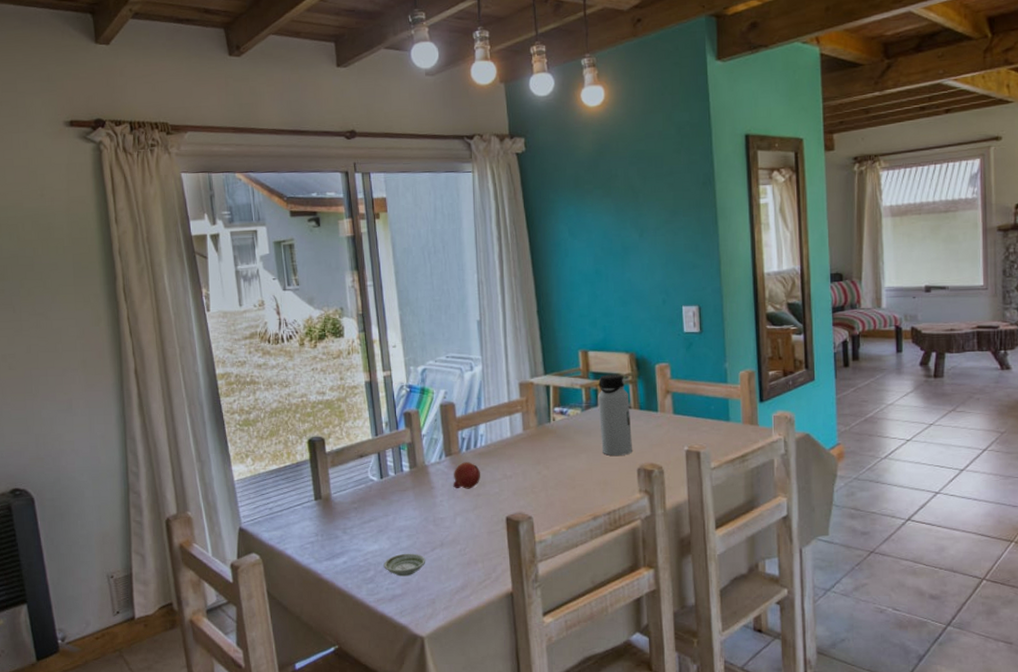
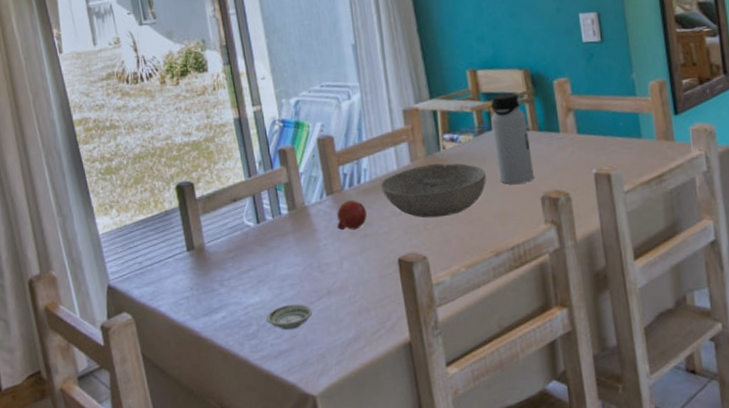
bowl: none [494,433,590,482] -> present [380,163,486,218]

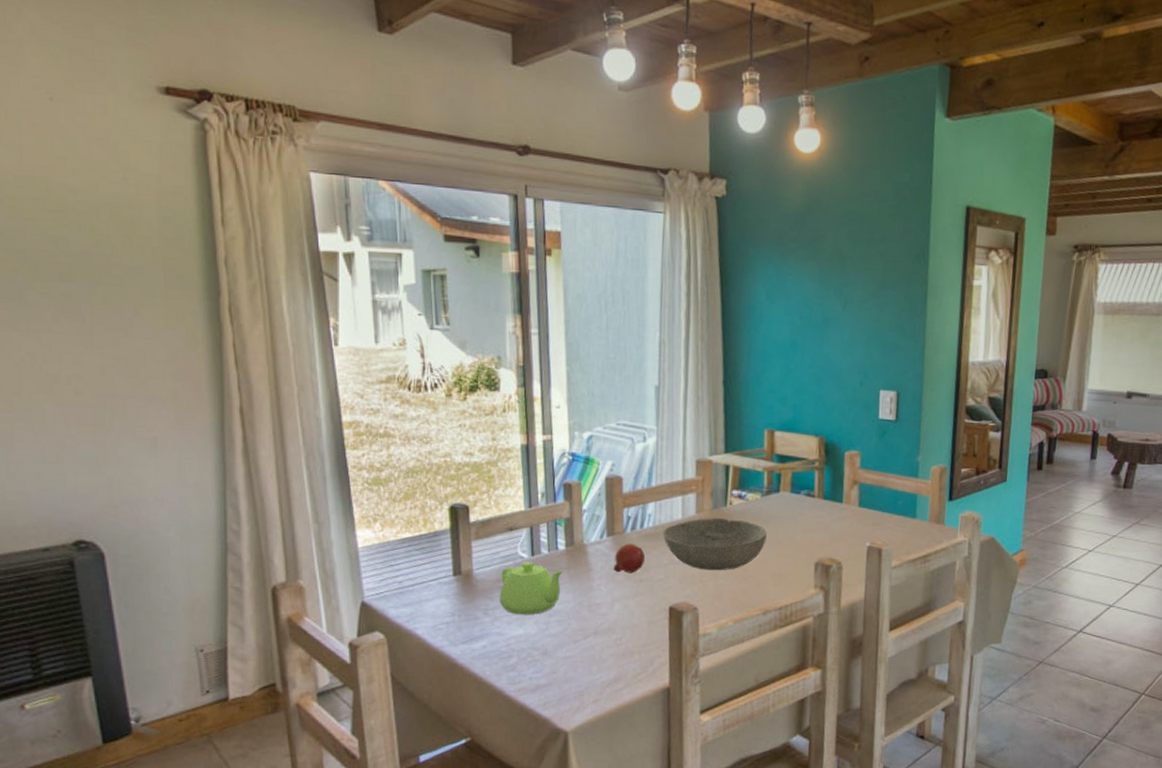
teapot: none [231,229,290,283] -> present [499,562,563,616]
saucer: present [266,303,313,330] -> none [528,640,577,666]
water bottle: present [490,93,534,184] -> none [779,458,814,547]

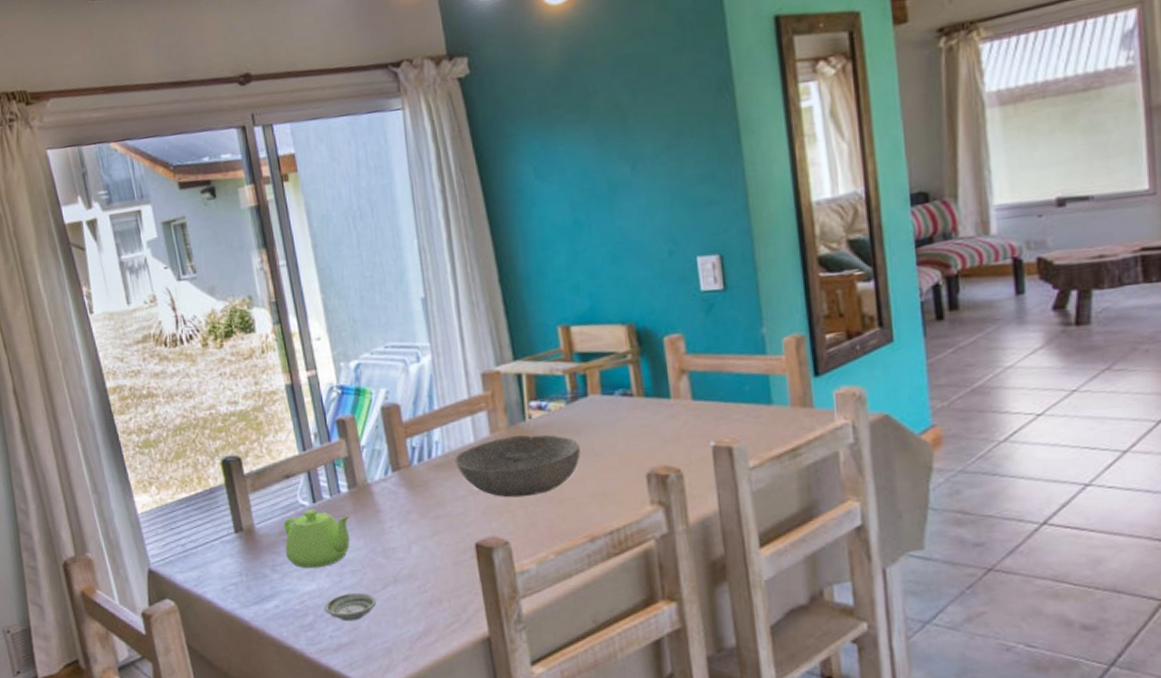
saucer: none [528,640,577,666] -> present [324,592,377,622]
fruit: present [613,543,645,574] -> none [404,476,439,511]

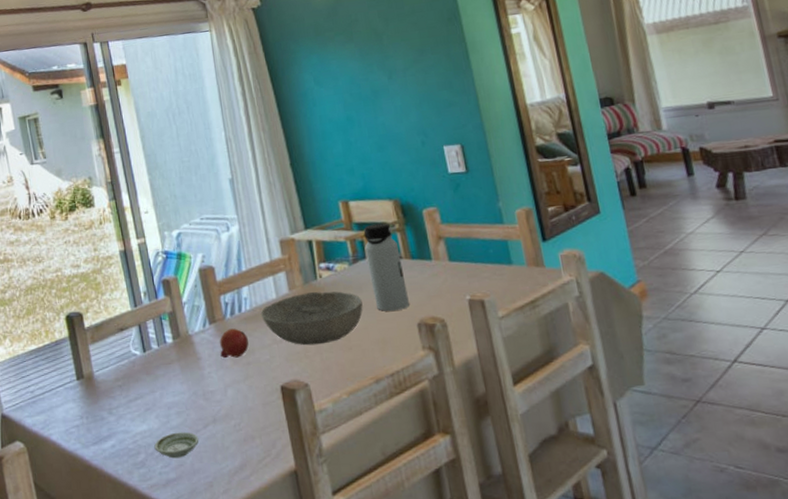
teapot: present [283,509,350,569] -> none [118,358,176,411]
fruit: none [404,476,439,511] -> present [220,328,249,358]
water bottle: none [586,353,638,459] -> present [363,223,409,311]

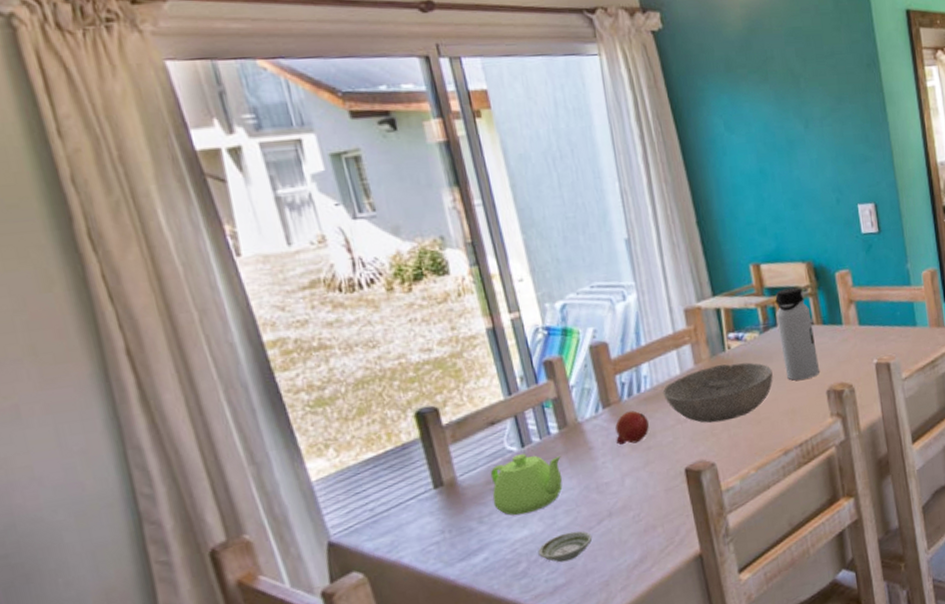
teapot: none [118,358,176,411] -> present [490,454,563,516]

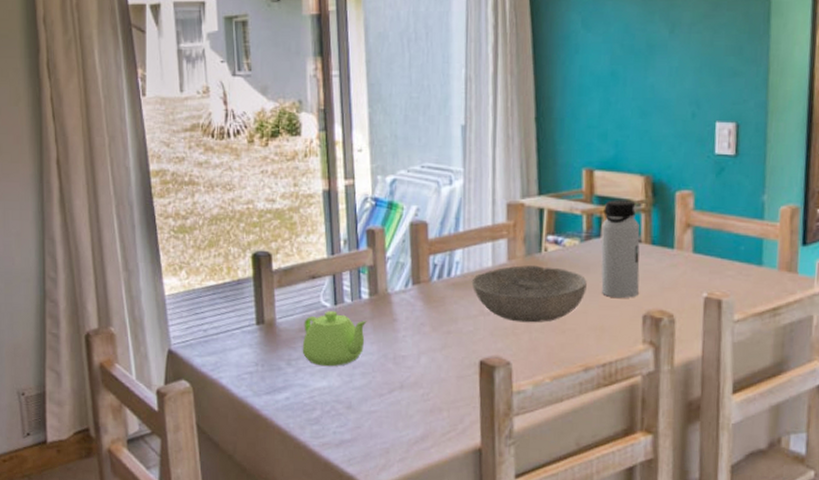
saucer: present [538,531,593,563] -> none [332,393,382,420]
fruit: present [615,410,649,445] -> none [419,292,453,325]

